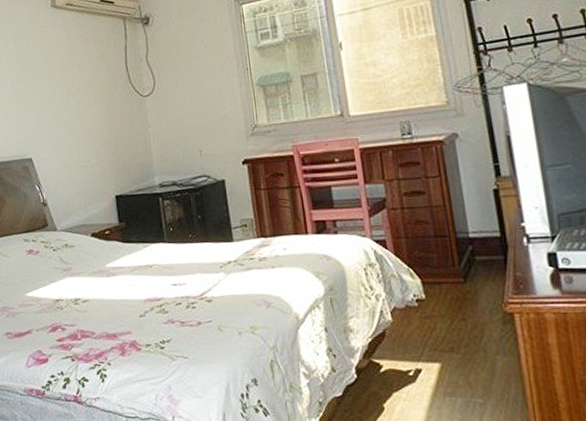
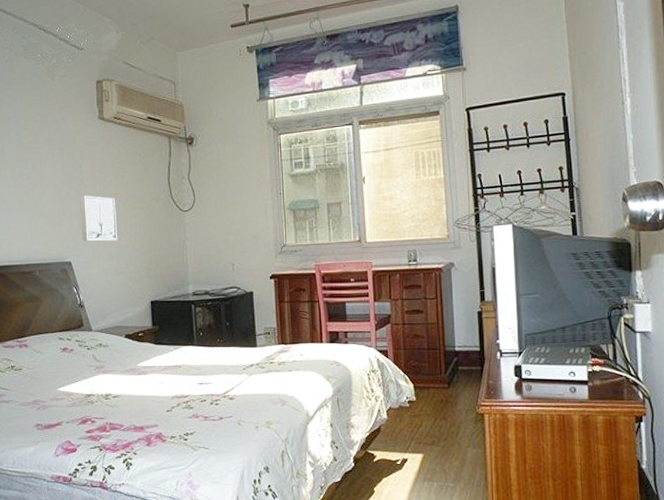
wall art: none [37,87,78,136] -> present [80,195,118,242]

